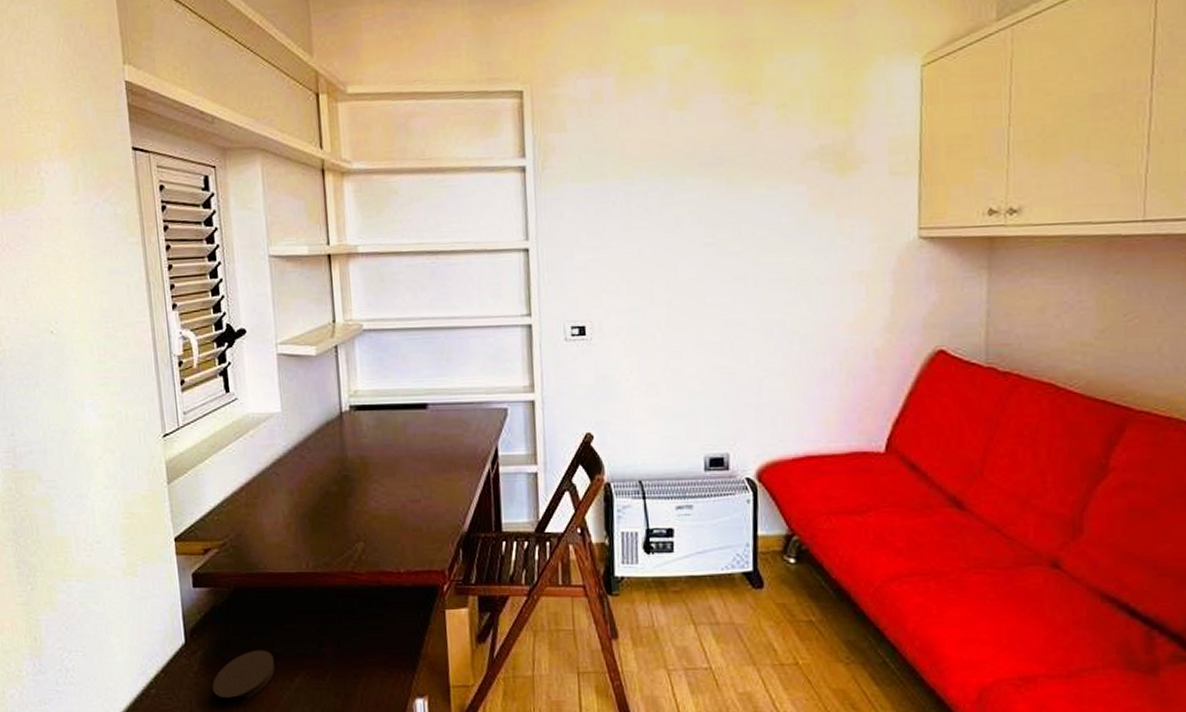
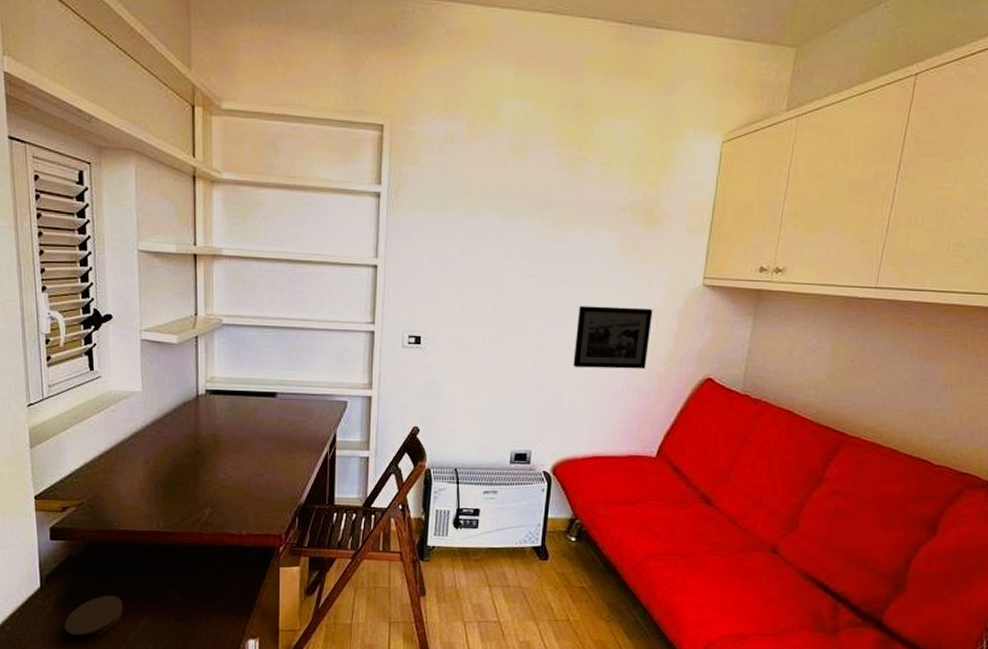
picture frame: none [768,270,861,349] -> present [573,305,653,370]

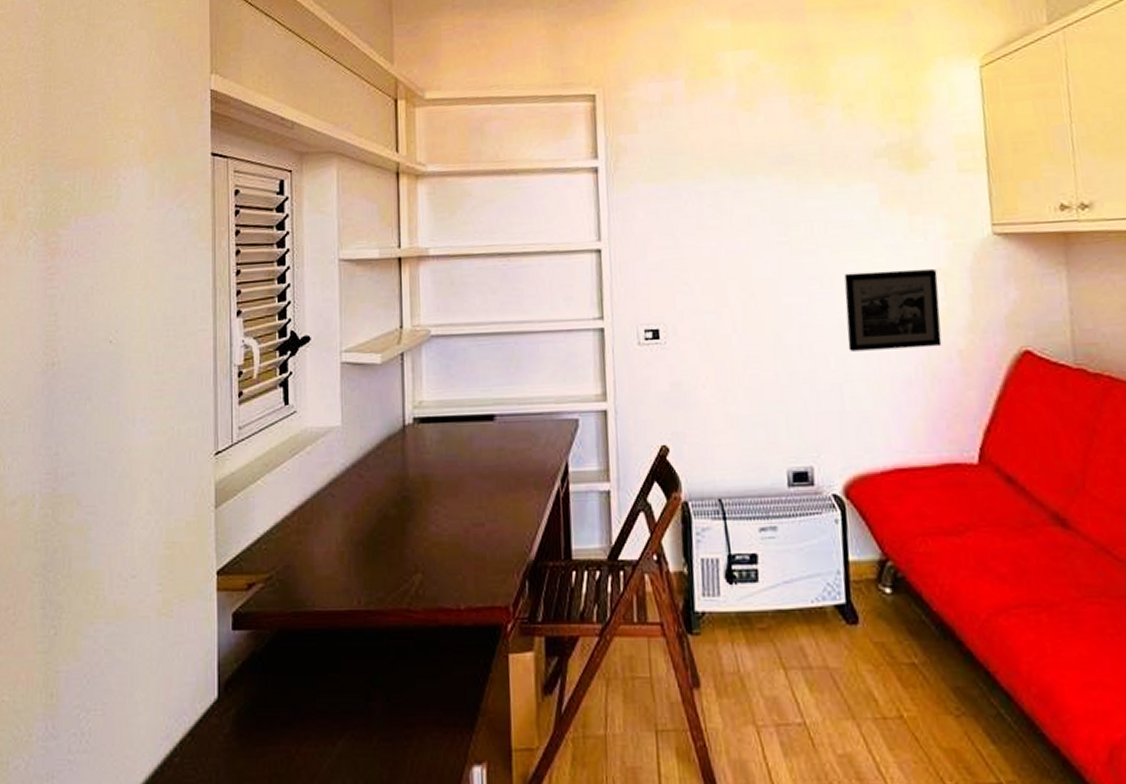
coaster: present [64,595,123,636] -> none [244,706,315,768]

